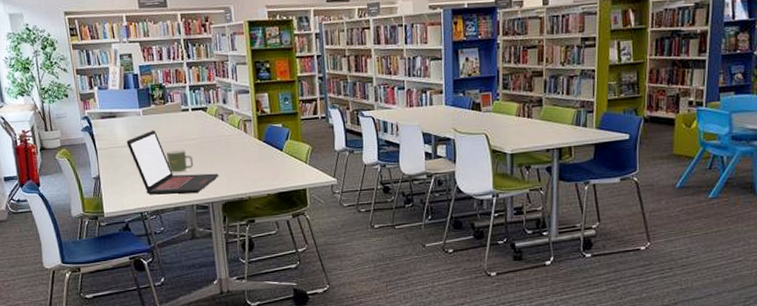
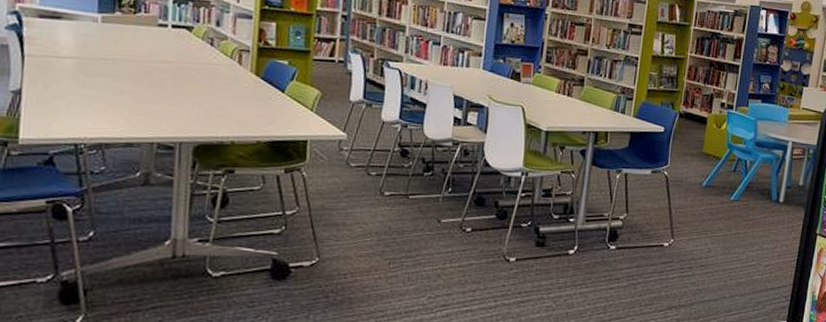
laptop: present [126,130,219,195] -> none [70,42,195,128]
mug: present [166,150,194,173] -> none [126,72,164,101]

